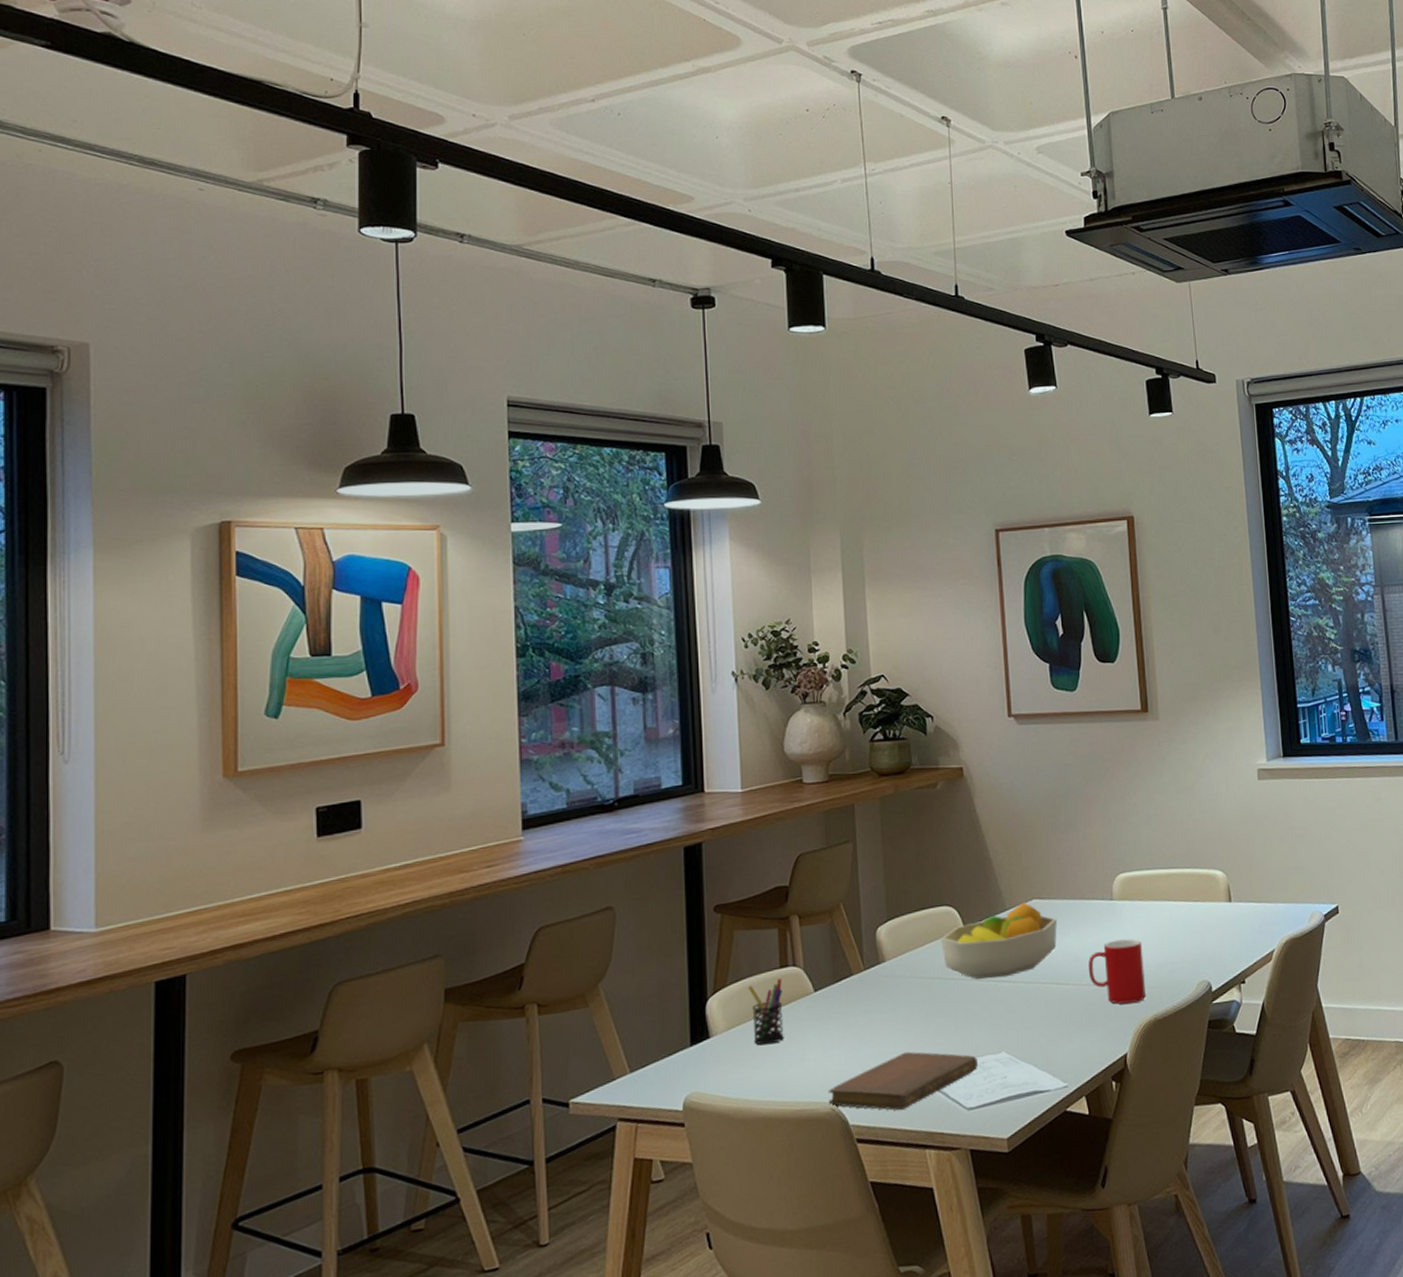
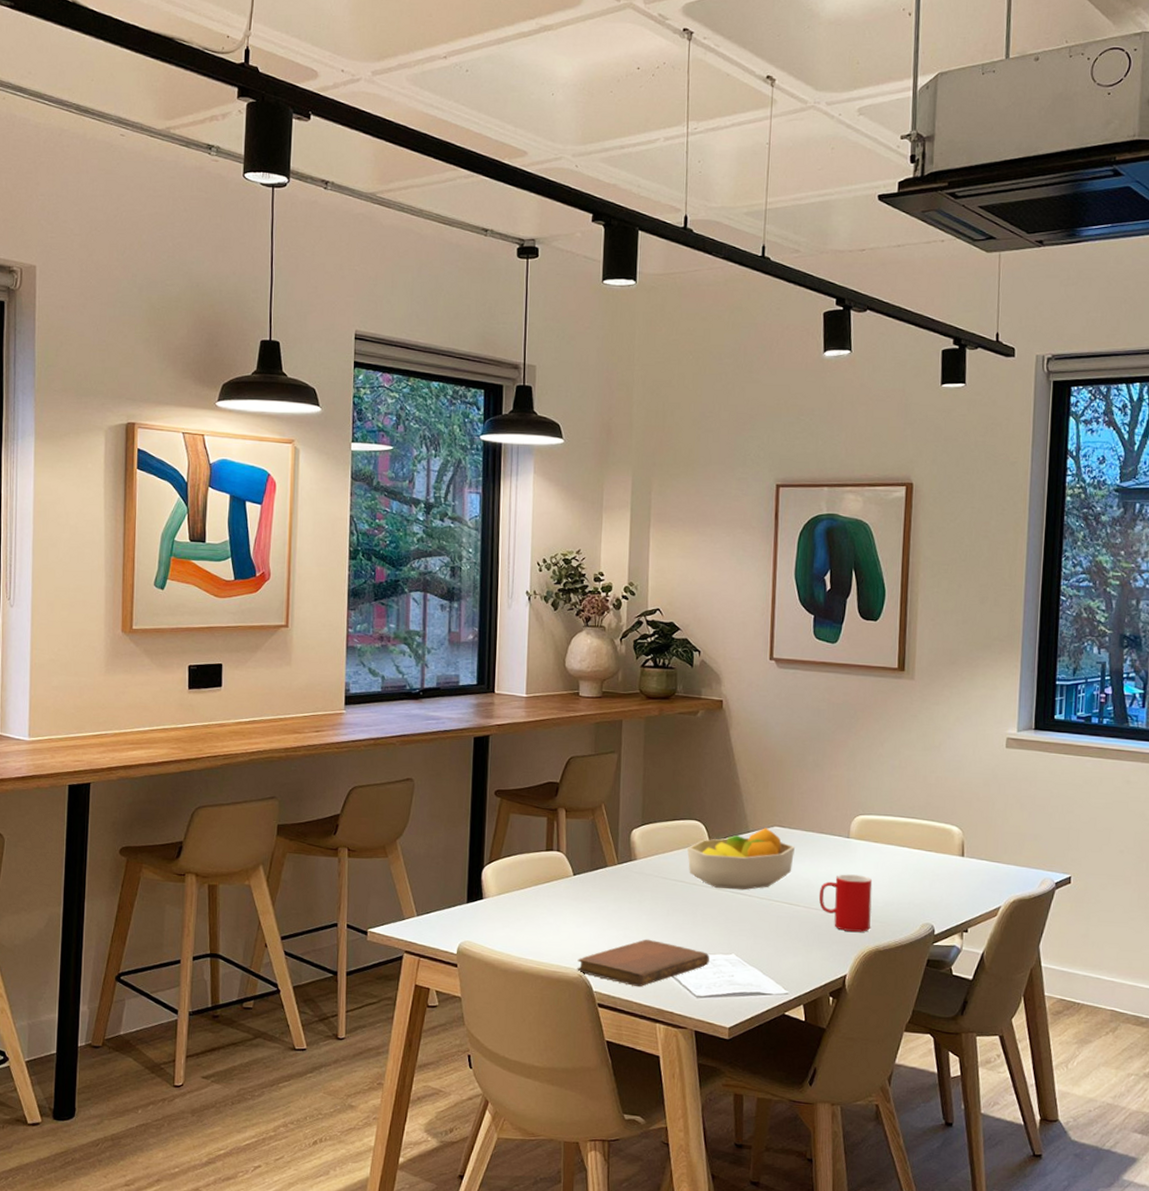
pen holder: present [747,979,784,1045] -> none [517,860,547,913]

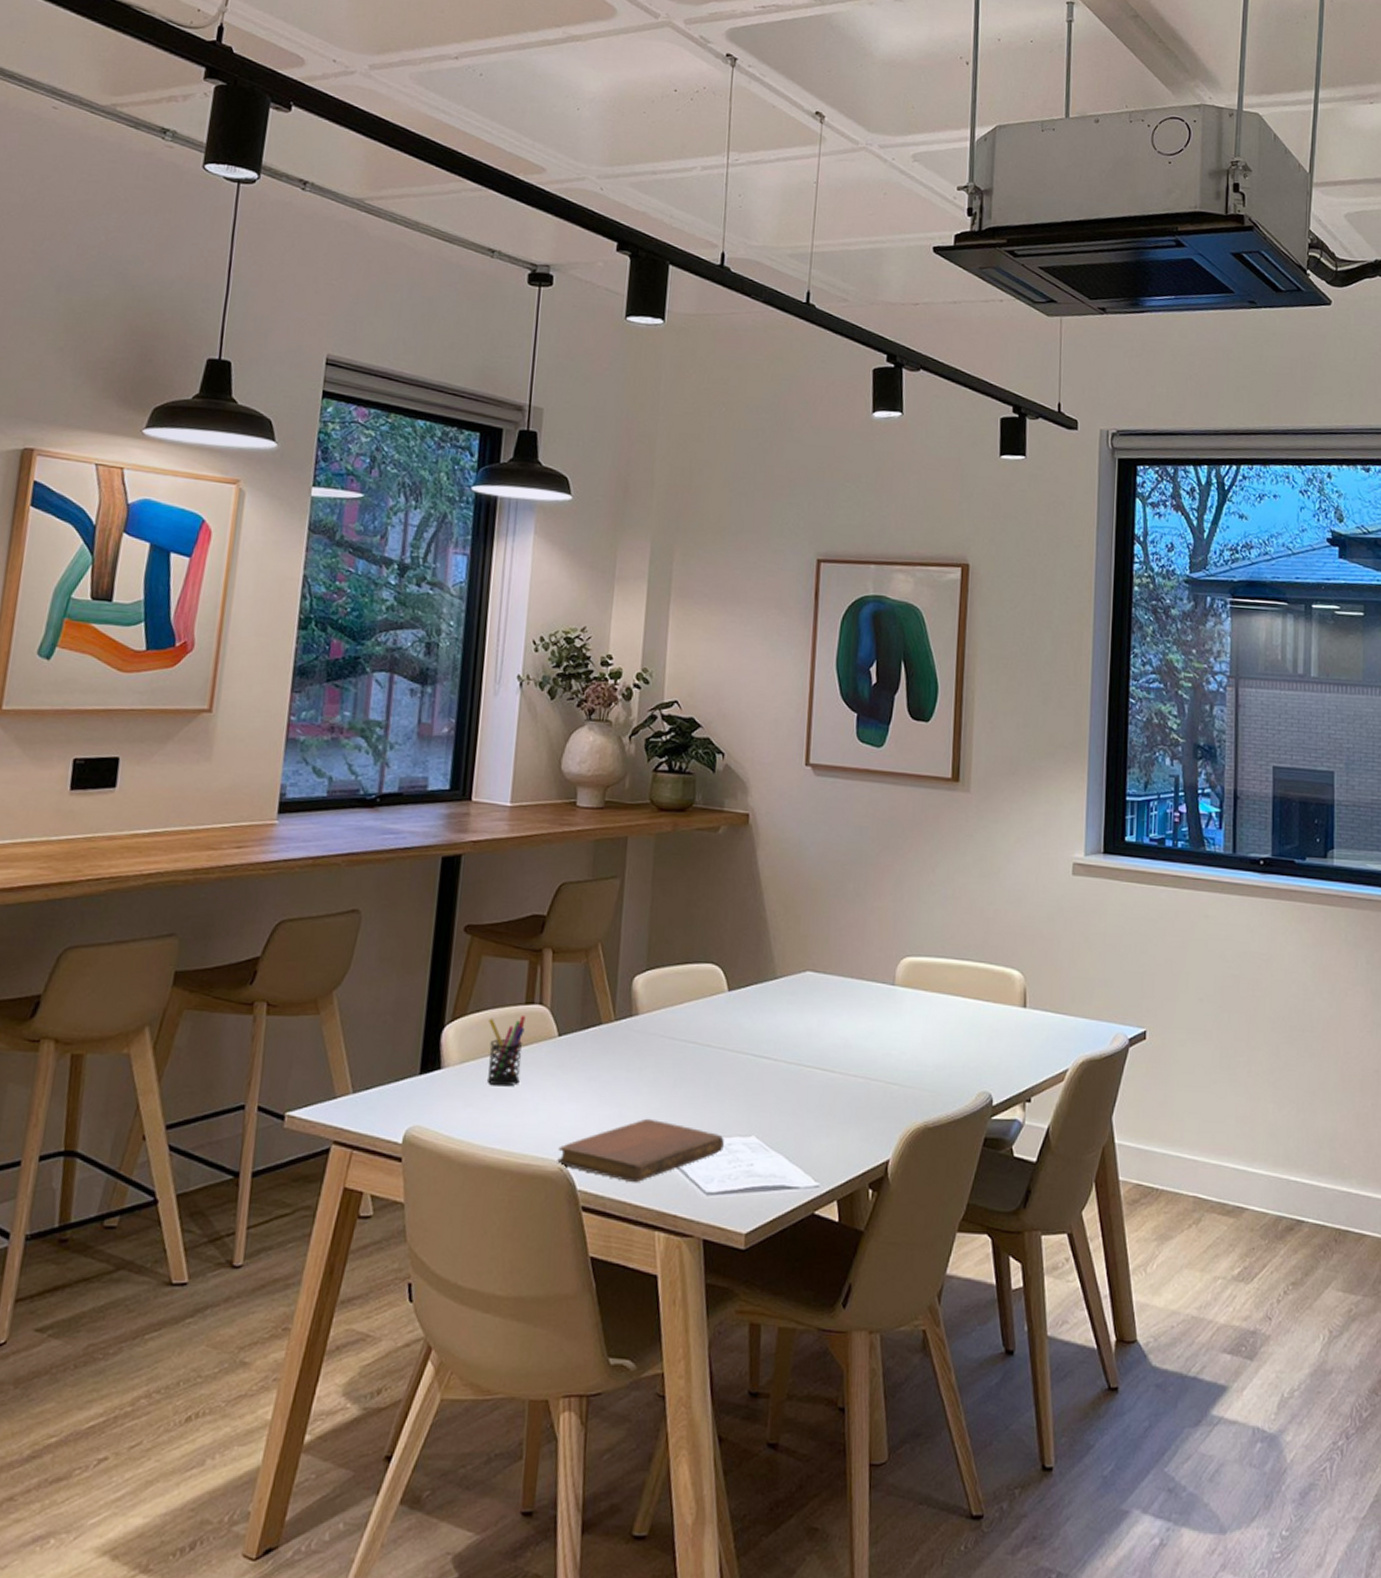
pen holder: none [517,860,547,913] -> present [486,1016,526,1087]
fruit bowl: present [687,828,795,890] -> none [701,973,830,1053]
cup: present [818,874,873,932] -> none [857,1030,921,1104]

